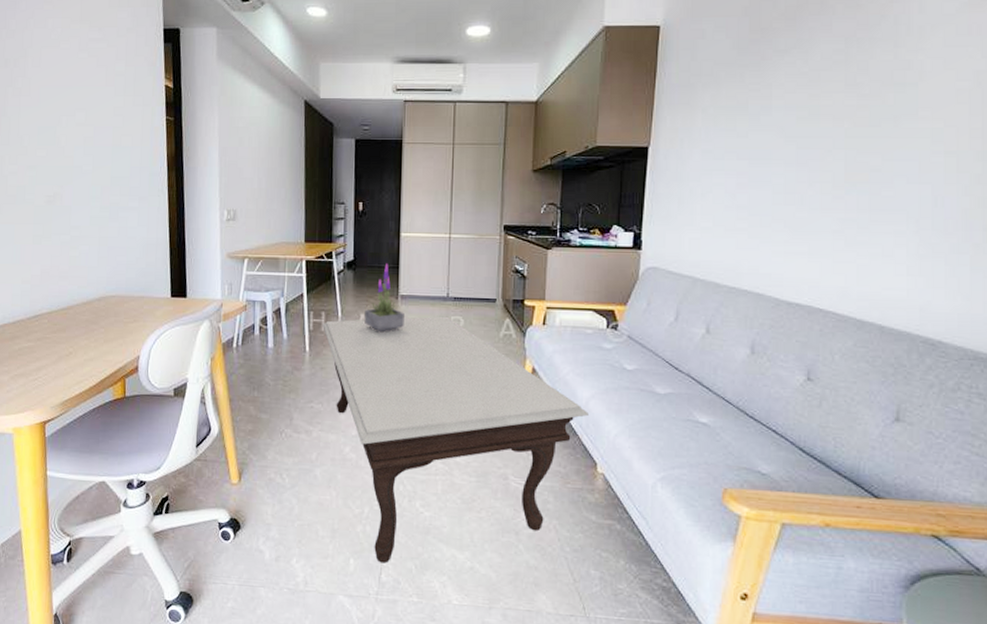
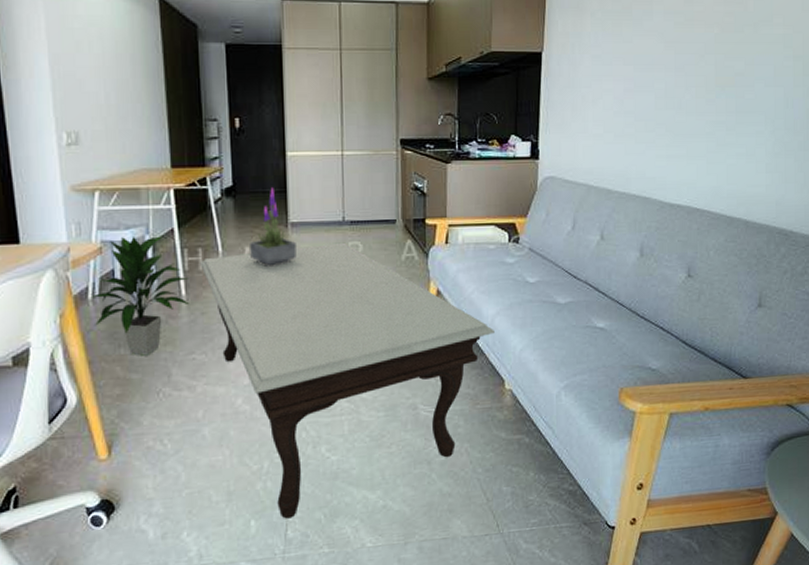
indoor plant: none [234,298,313,400] -> present [89,236,190,356]

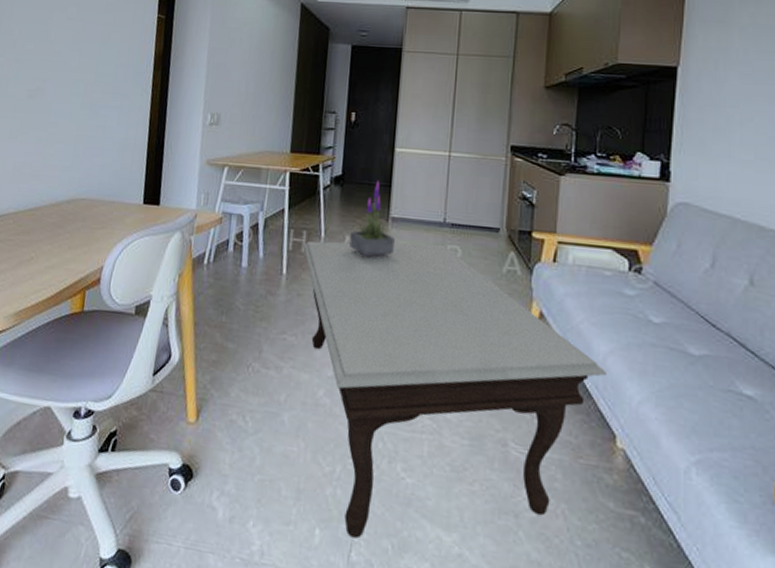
indoor plant: present [89,236,190,356] -> none [204,211,292,328]

